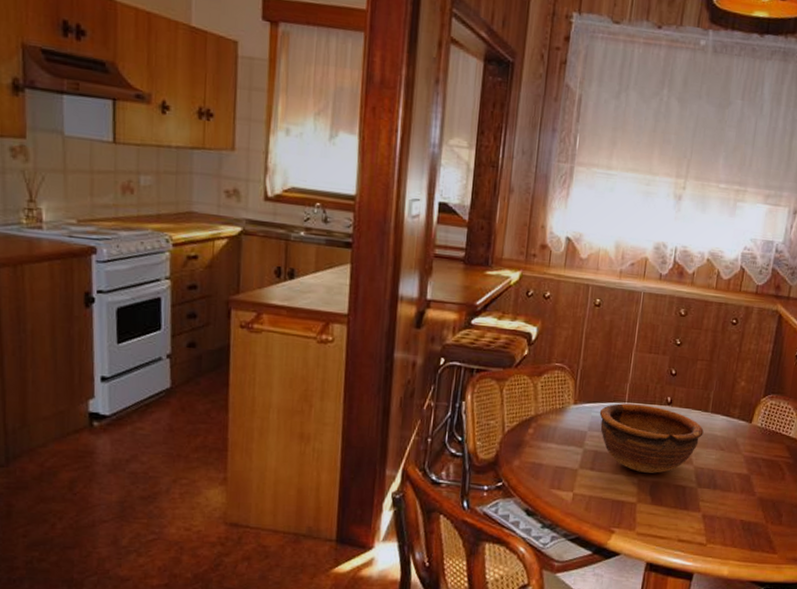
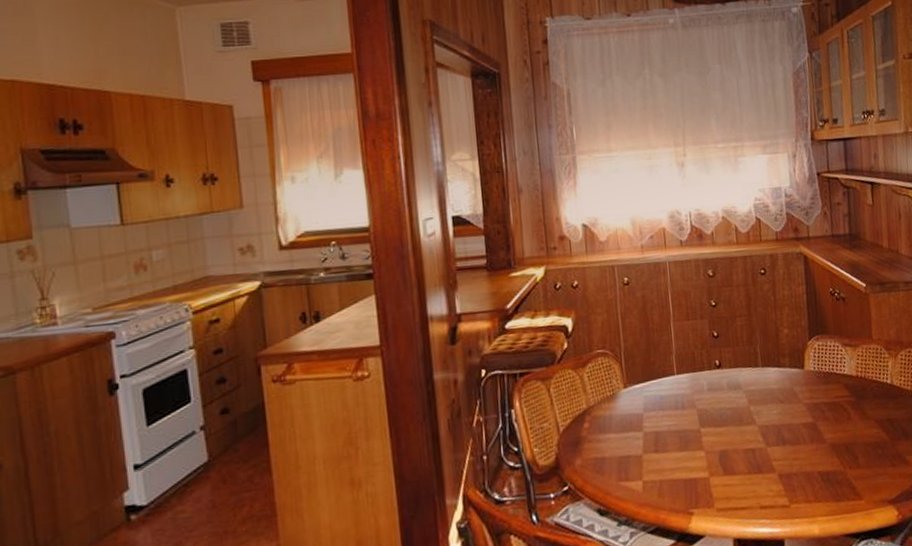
bowl: present [599,403,704,473] -> none [651,372,760,445]

